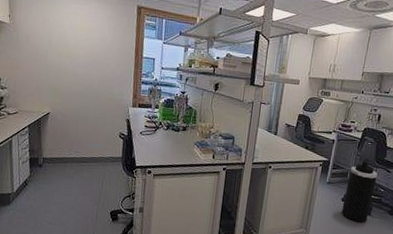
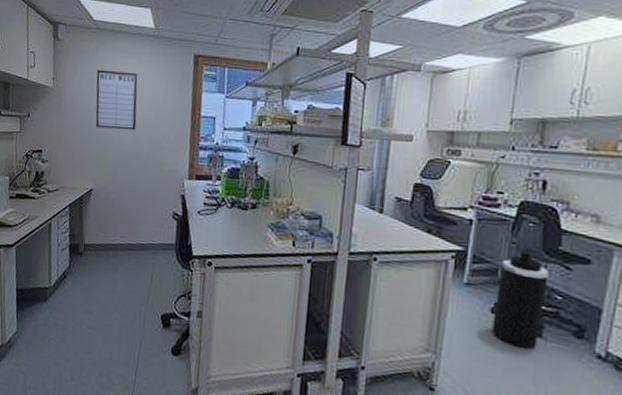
writing board: none [50,11,89,66] -> present [95,69,138,131]

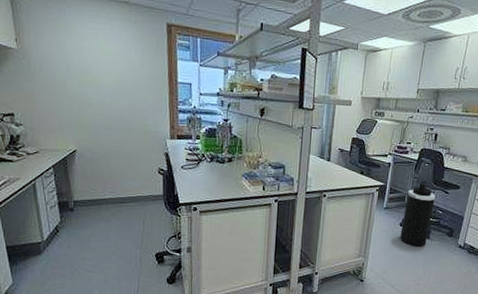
writing board: present [95,69,138,131] -> none [66,33,115,95]

